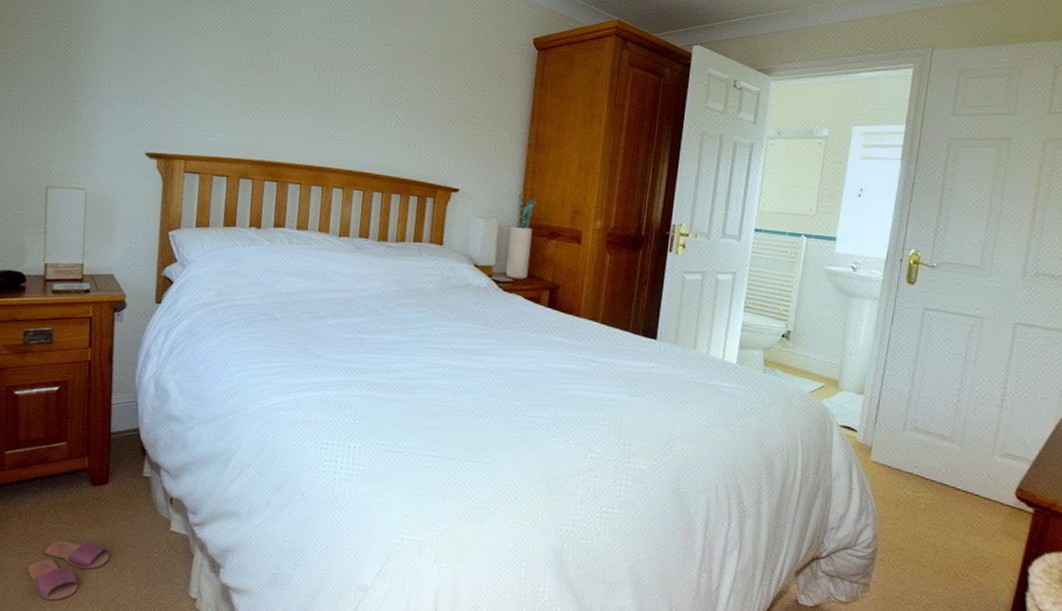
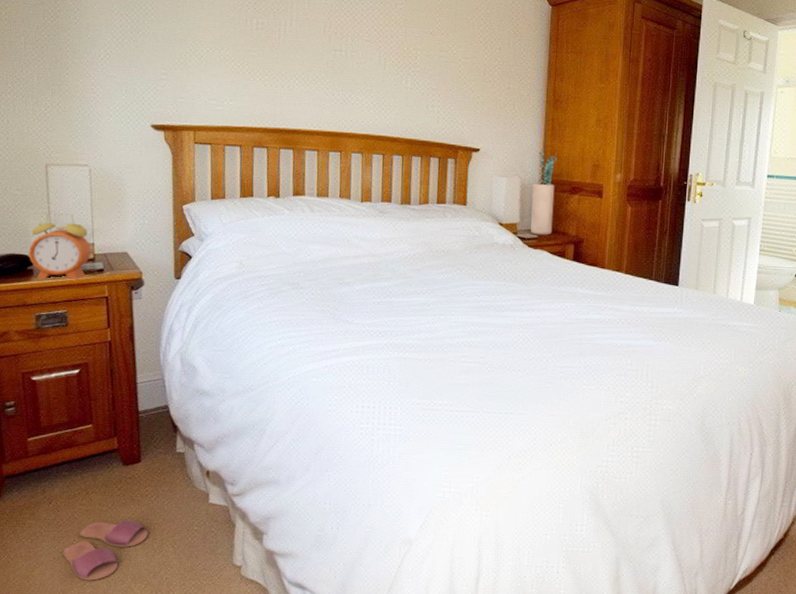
alarm clock: none [22,233,81,299] -> present [28,213,92,280]

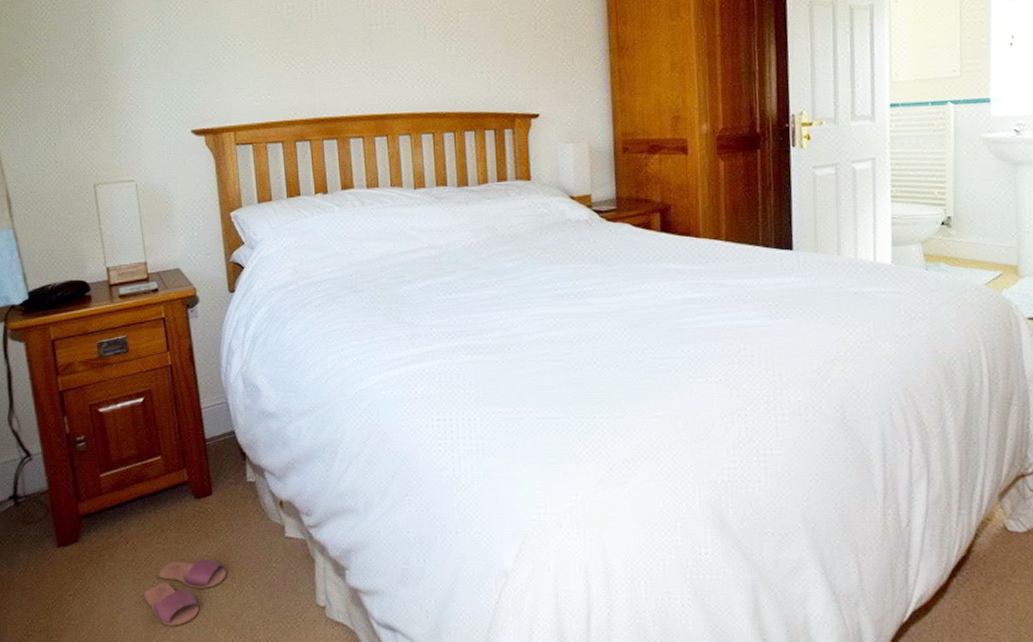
alarm clock: present [28,213,92,280] -> none [85,233,145,306]
vase: present [530,148,558,236] -> none [603,105,633,206]

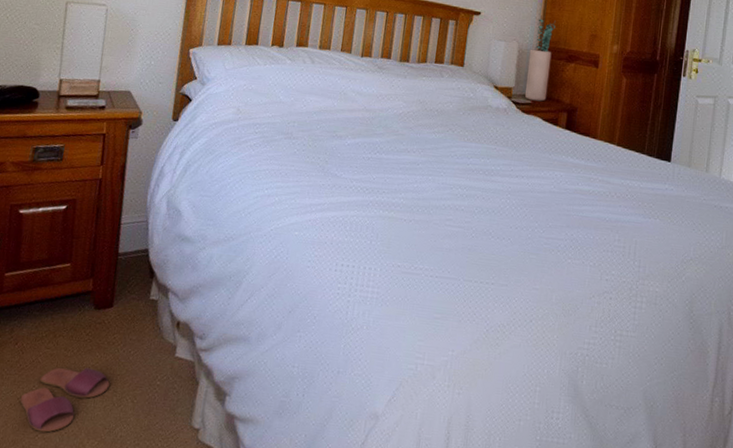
vase: none [603,105,633,206] -> present [524,15,556,102]

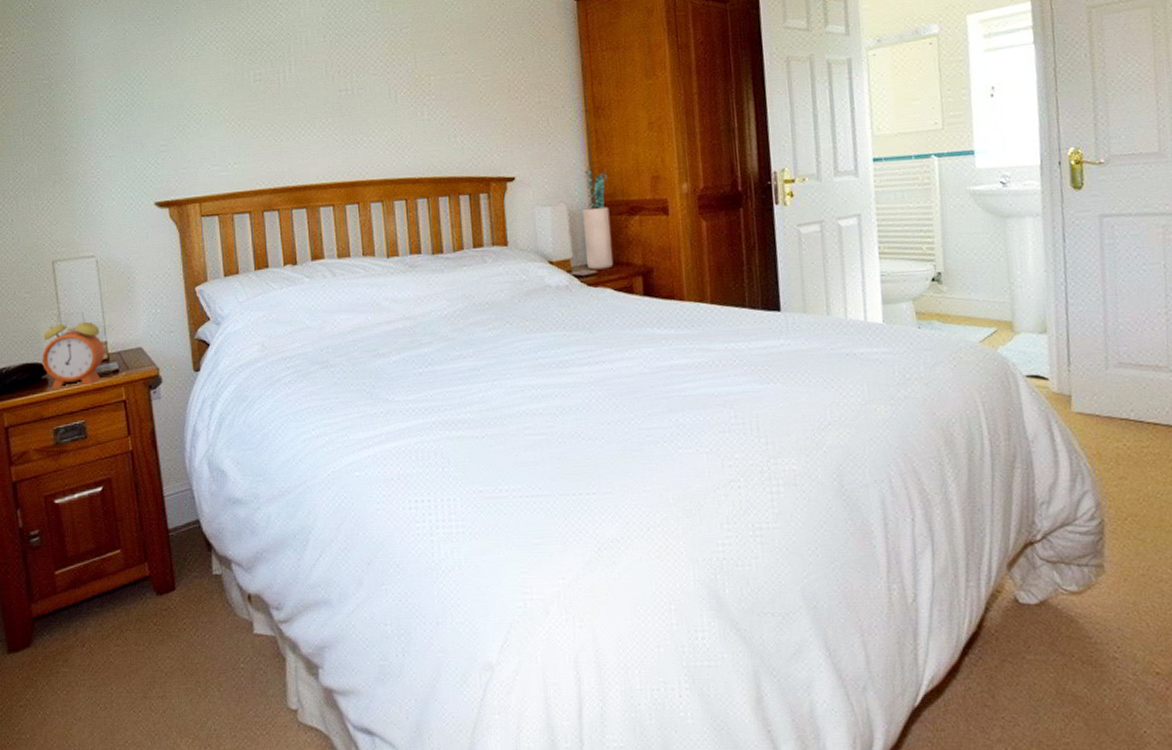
slippers: present [20,367,110,433] -> none [101,660,191,737]
alarm clock: none [36,48,97,116] -> present [41,312,105,389]

